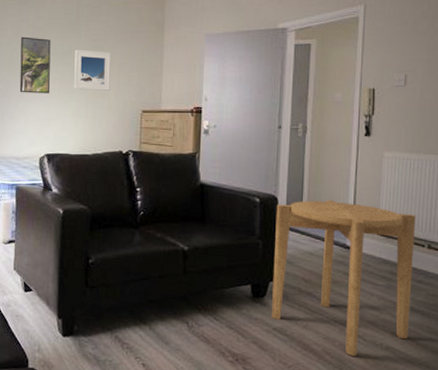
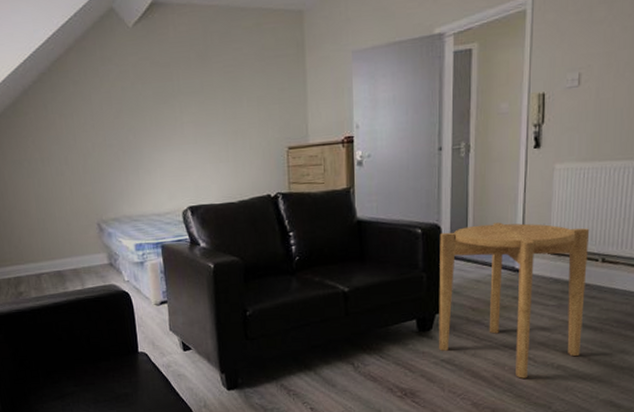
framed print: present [19,36,51,94] -> none [145,77,185,143]
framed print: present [74,49,111,91] -> none [207,84,251,132]

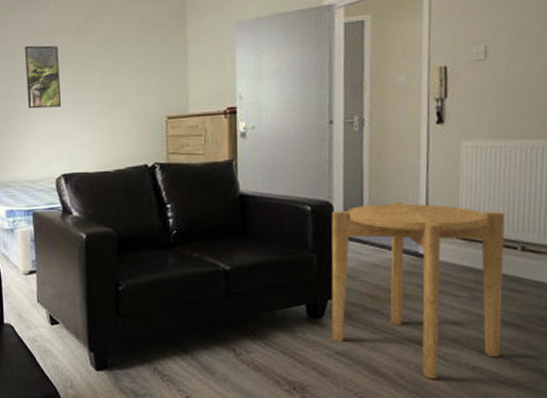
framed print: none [145,77,185,143] -> present [25,45,62,109]

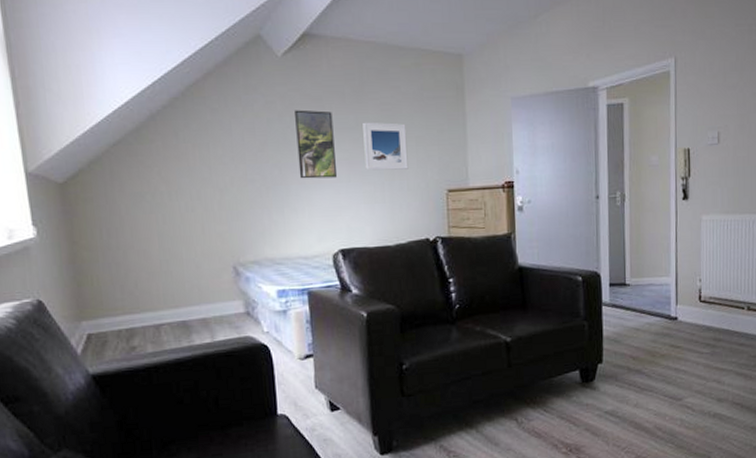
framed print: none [86,53,129,100] -> present [363,122,409,171]
side table: present [331,202,506,379] -> none [599,270,736,429]

